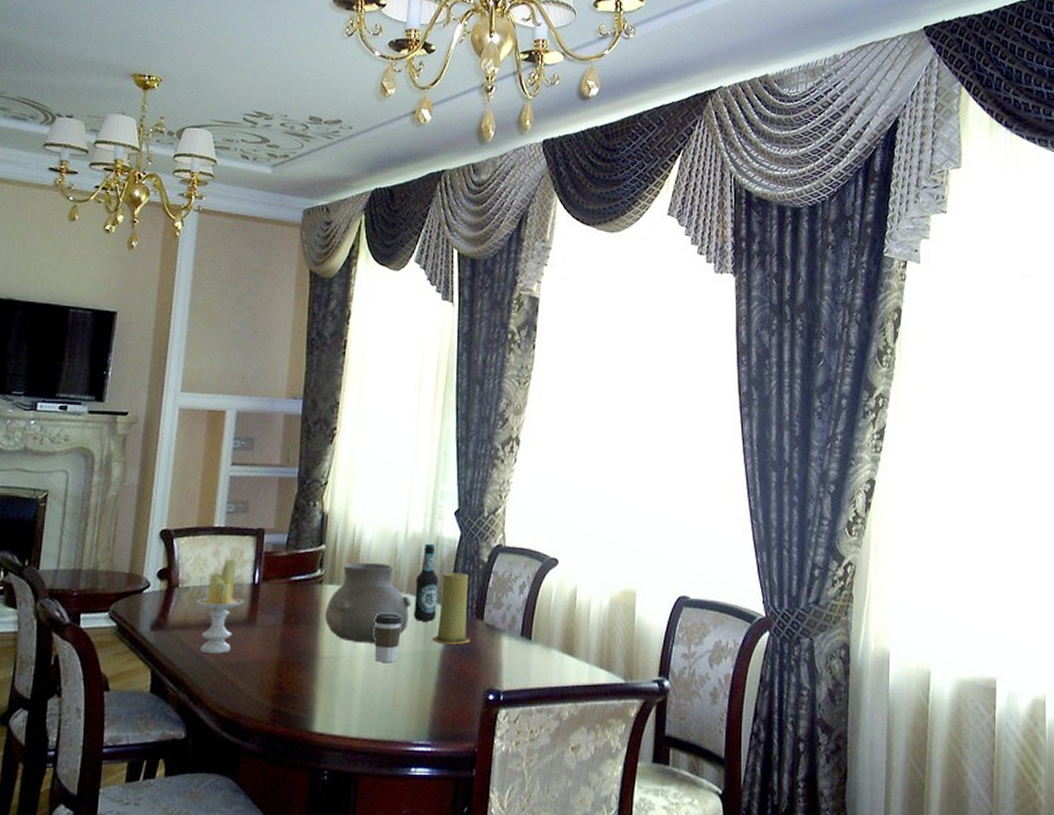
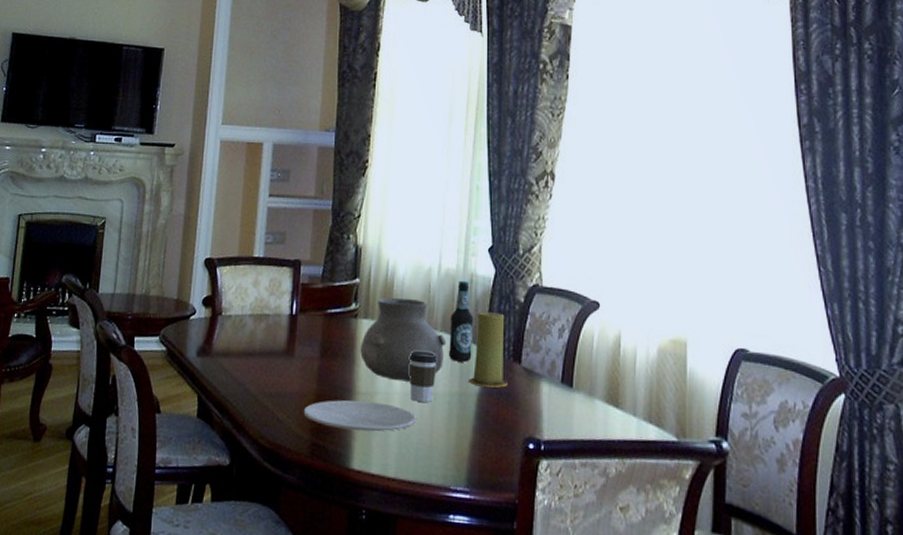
candle: present [196,559,244,654] -> none [238,289,283,383]
plate: none [264,664,380,694] -> present [303,400,416,432]

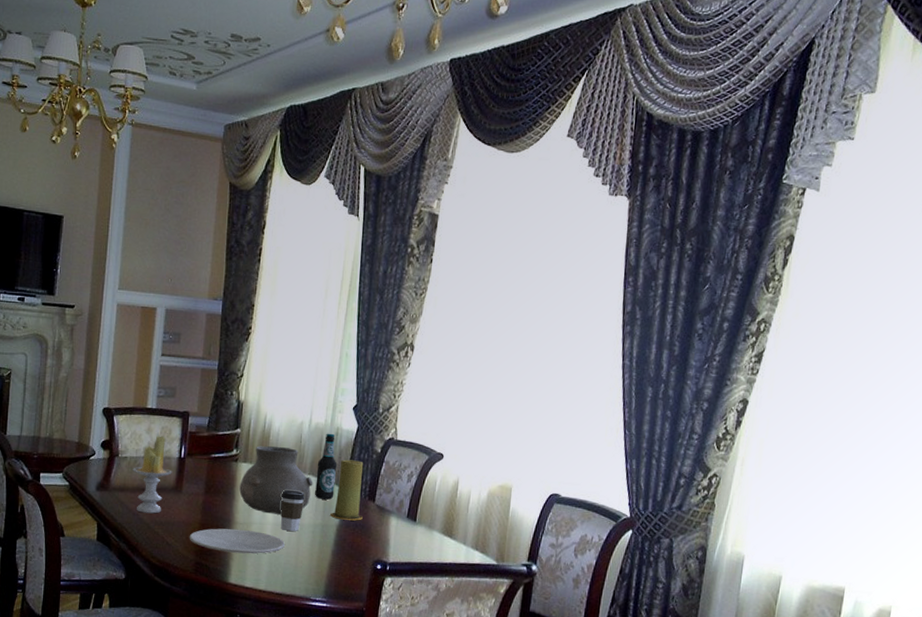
candle: none [238,289,283,383] -> present [133,435,172,514]

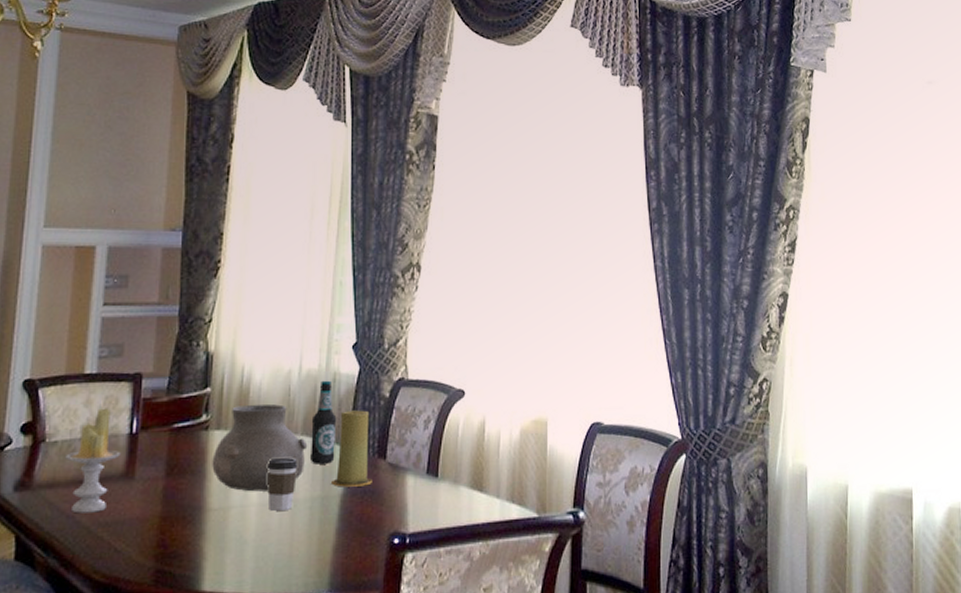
plate: present [189,528,285,554] -> none [145,517,275,551]

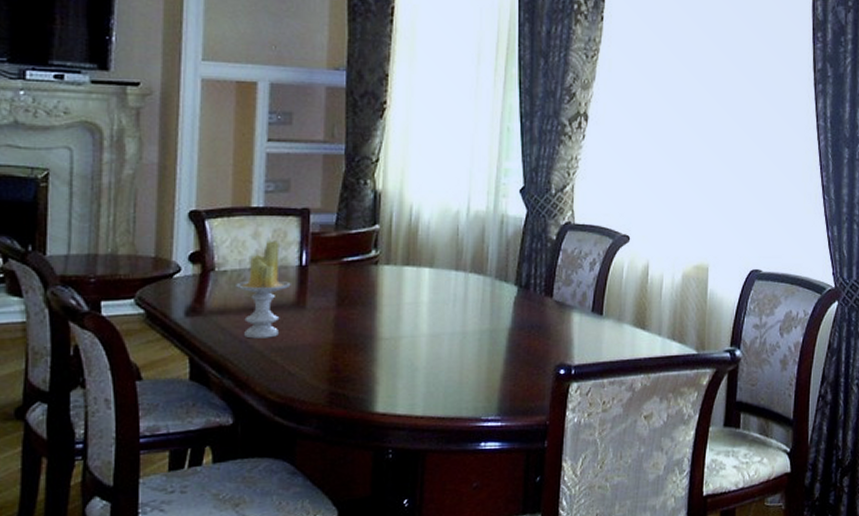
vase: present [212,404,308,492] -> none [382,243,476,324]
coffee cup: present [266,457,298,511] -> none [436,292,467,341]
bottle: present [309,380,337,464] -> none [478,222,505,300]
candle: present [332,410,372,487] -> none [500,251,539,322]

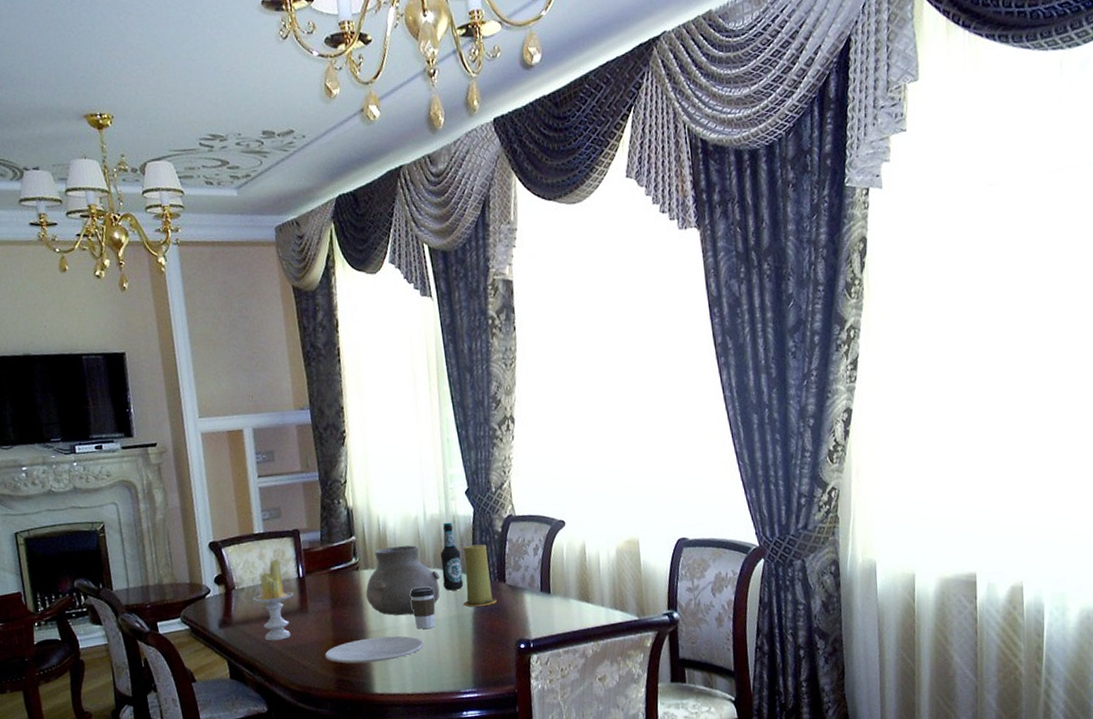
plate: none [318,345,445,376] -> present [324,636,424,664]
vase: none [382,243,476,324] -> present [365,545,440,616]
coffee cup: none [436,292,467,341] -> present [409,587,435,629]
bottle: none [478,222,505,300] -> present [440,522,464,591]
candle: none [500,251,539,322] -> present [463,544,497,607]

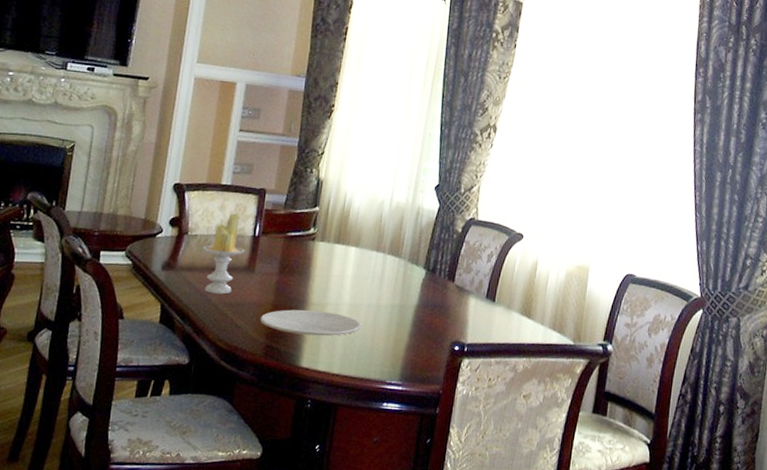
vase: present [365,545,440,616] -> none [315,224,393,295]
coffee cup: present [409,587,435,629] -> none [357,269,384,312]
bottle: present [440,522,464,591] -> none [393,212,417,280]
candle: present [463,544,497,607] -> none [409,239,444,301]

